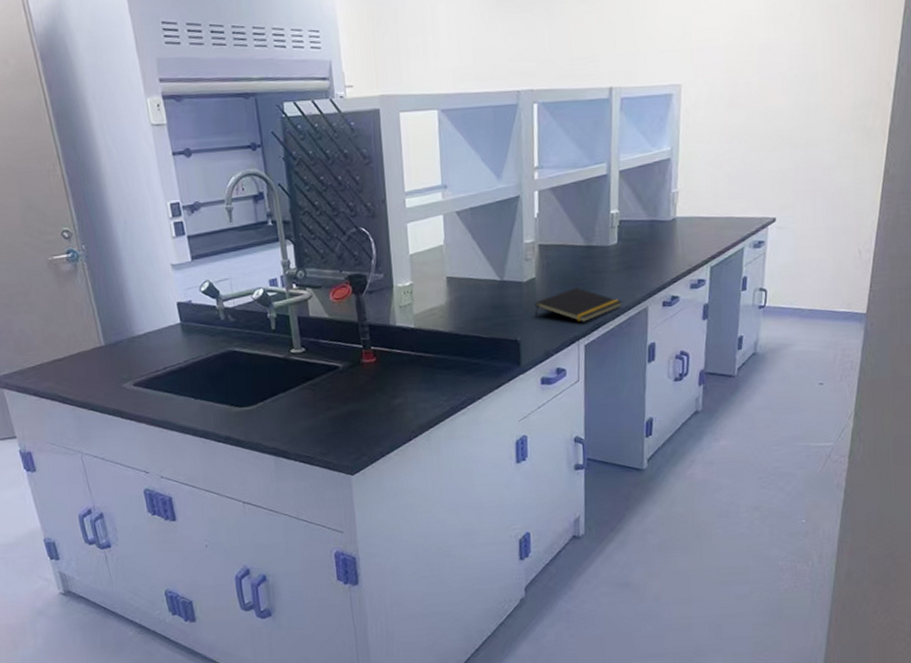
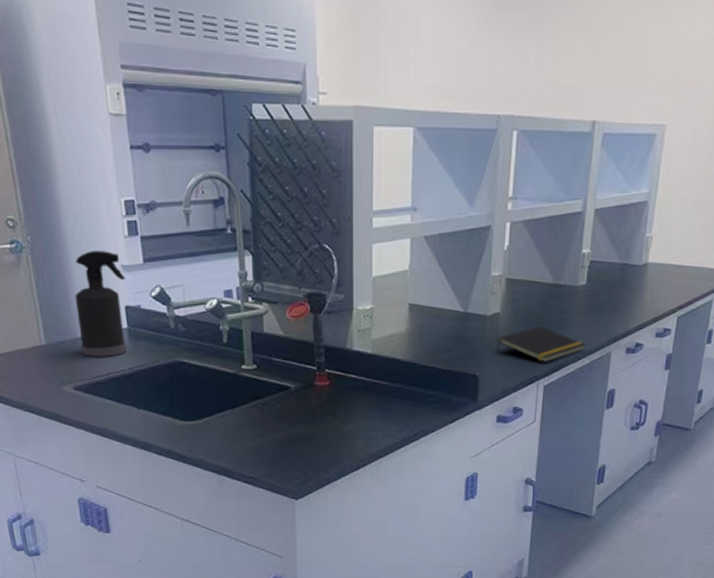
spray bottle: none [128,252,181,354] -> present [75,251,126,357]

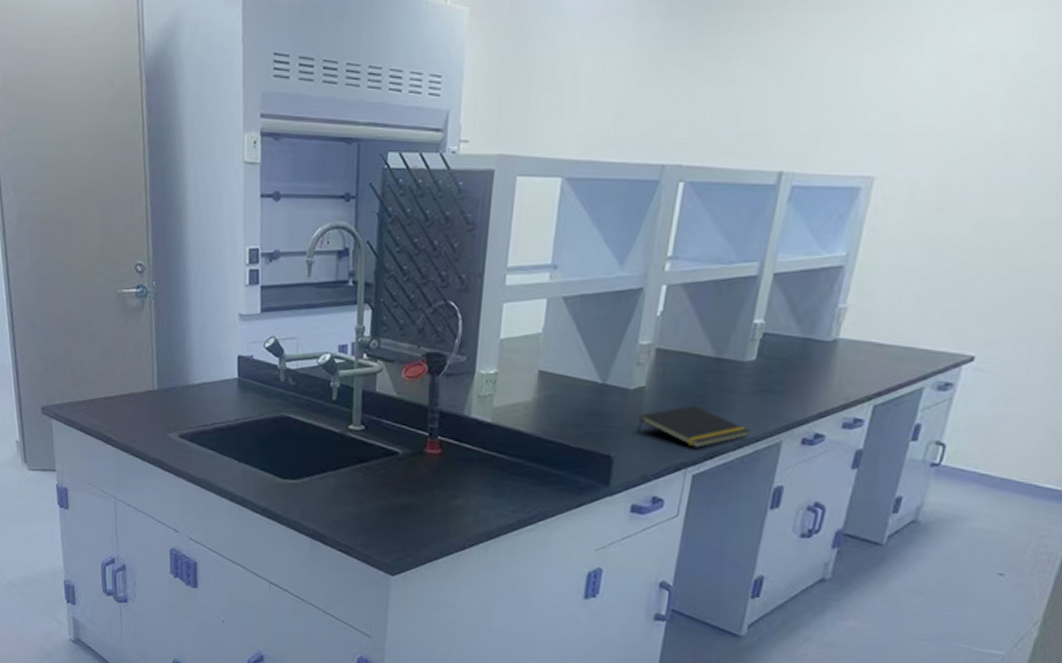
spray bottle: present [75,251,126,357] -> none [190,298,241,407]

